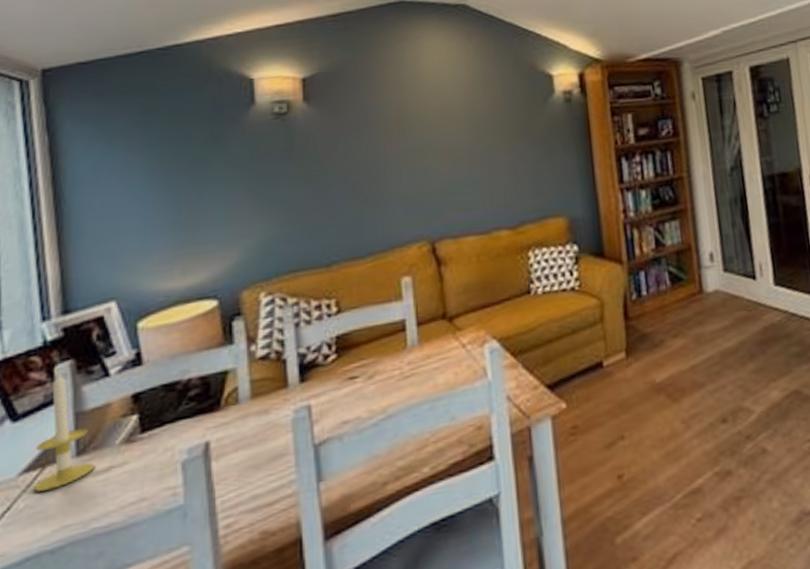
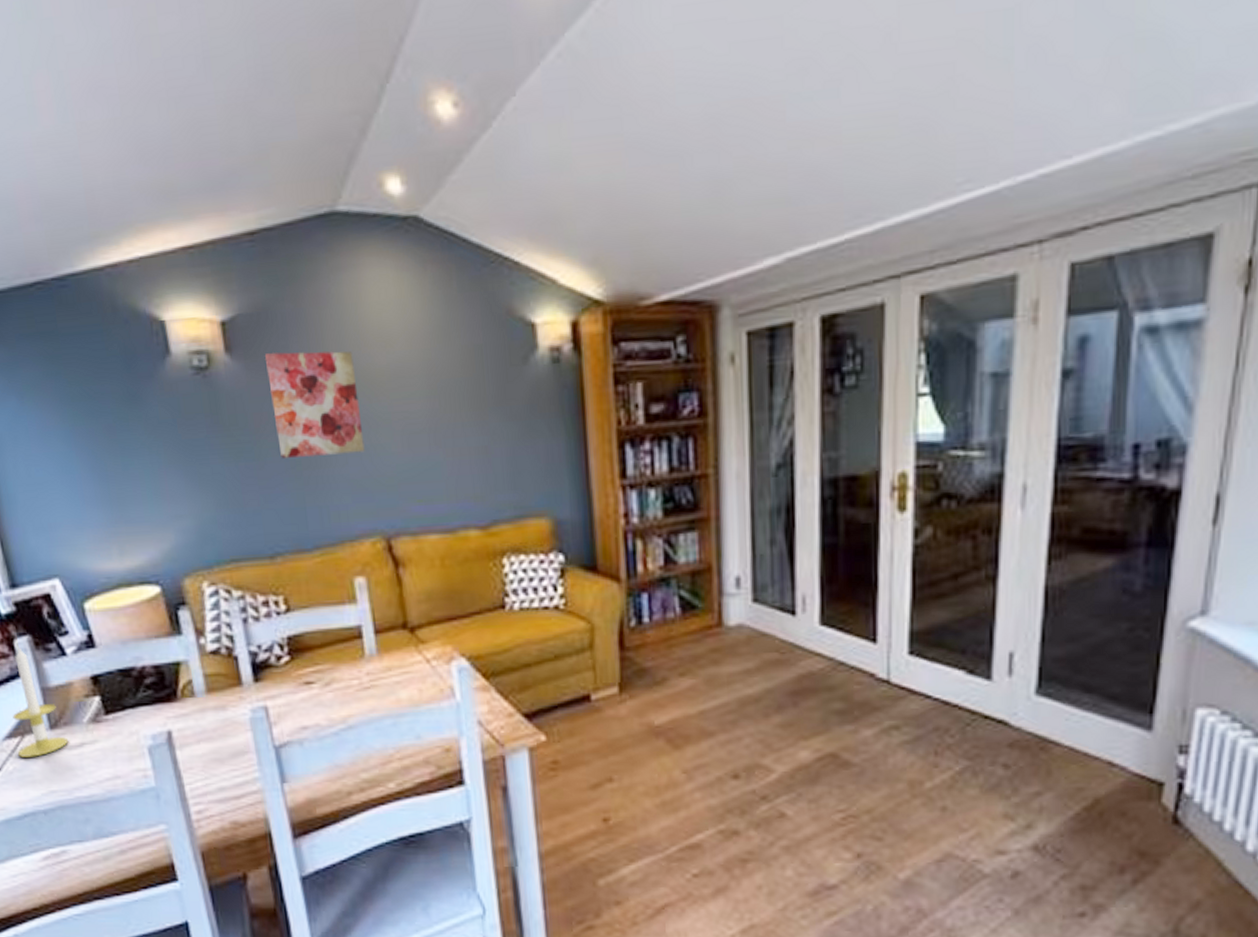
wall art: none [338,98,416,182] -> present [265,351,365,458]

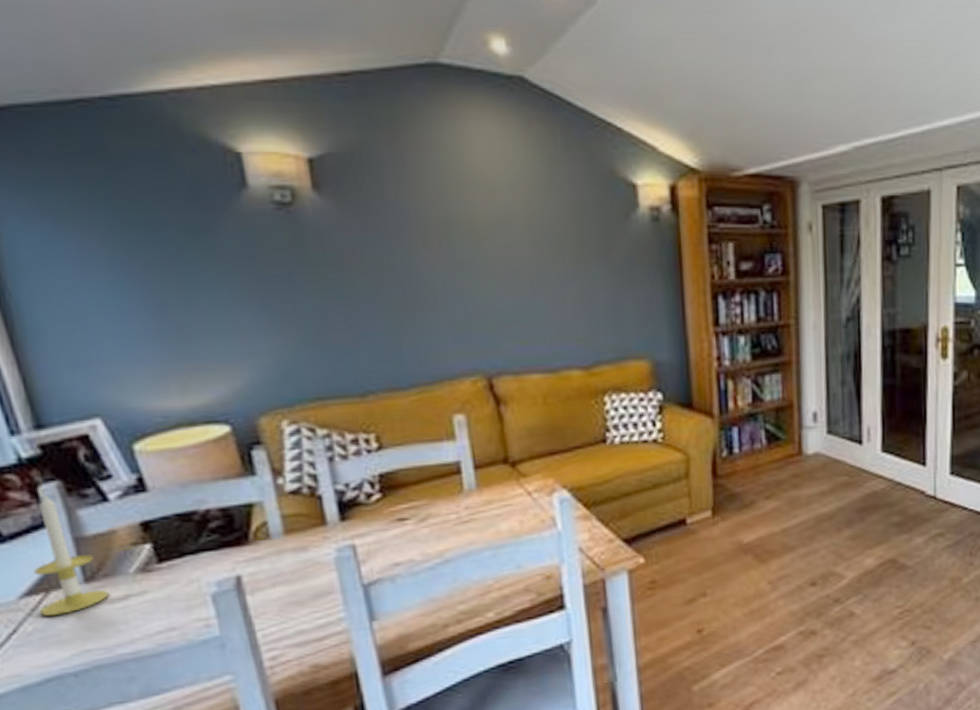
wall art: present [265,351,365,458] -> none [358,194,466,297]

